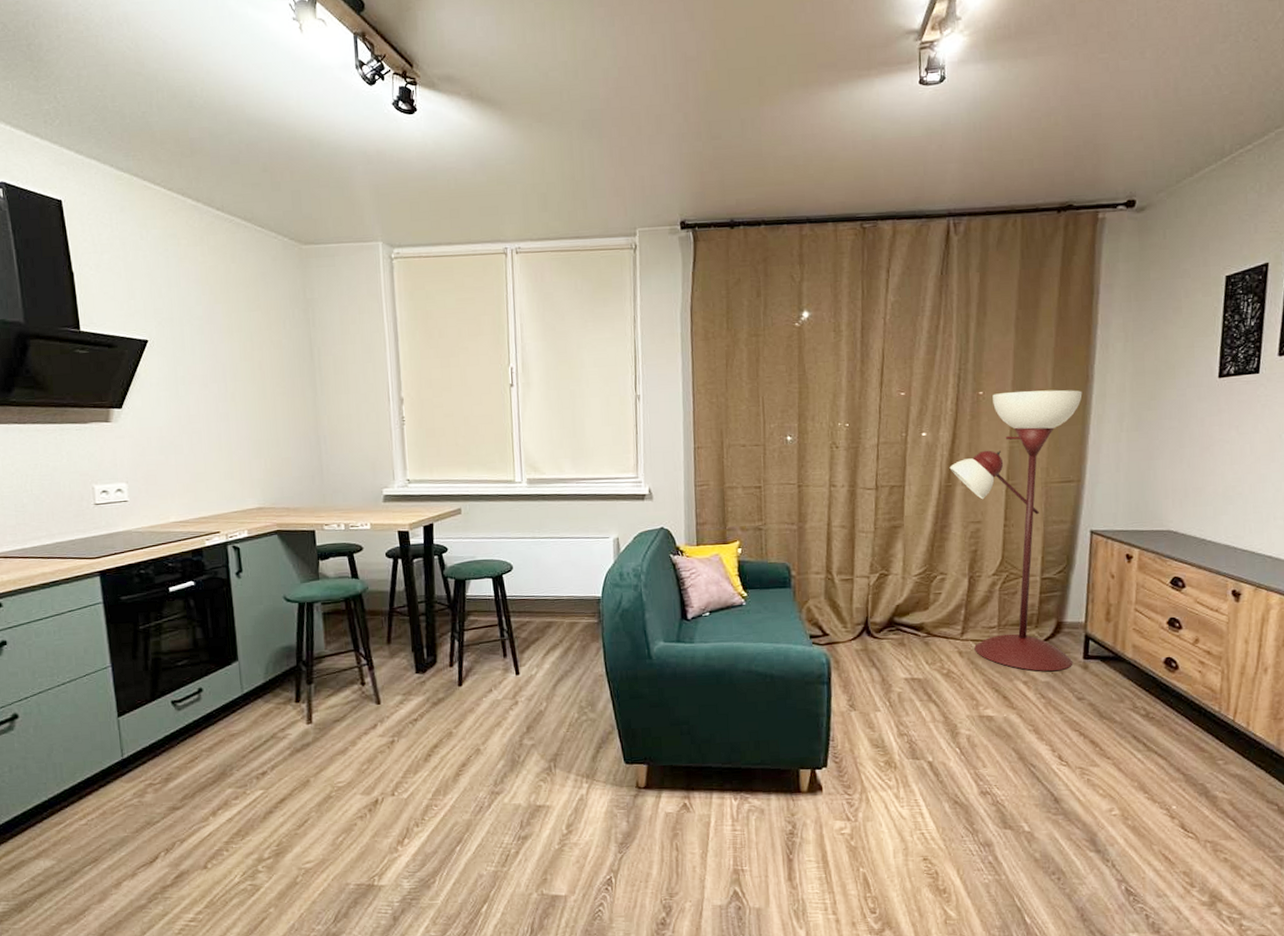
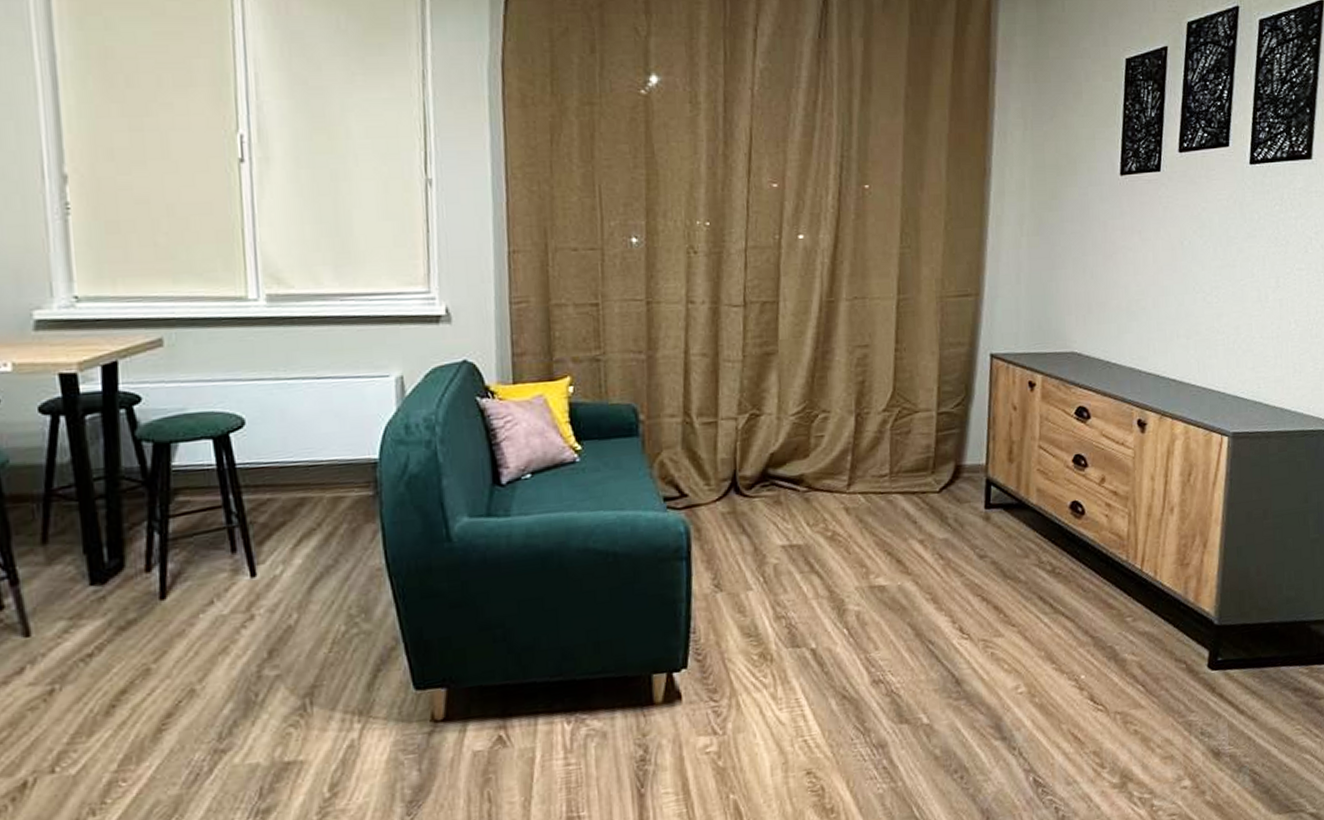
floor lamp: present [949,389,1083,671] -> none [831,184,980,527]

